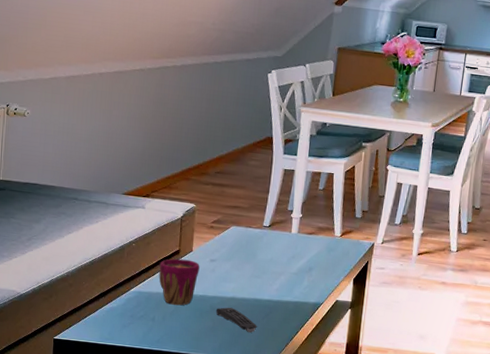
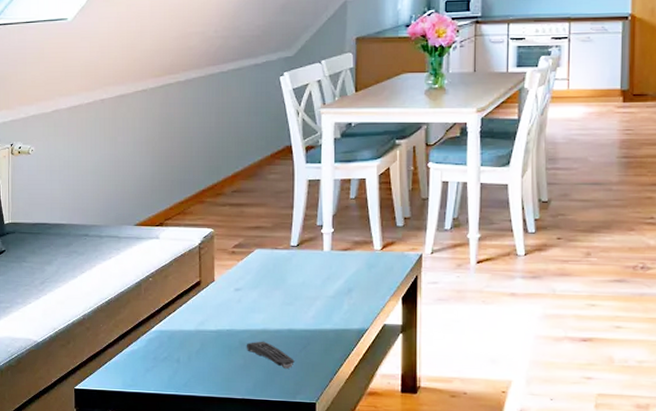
cup: present [159,258,200,306] -> none [180,290,224,343]

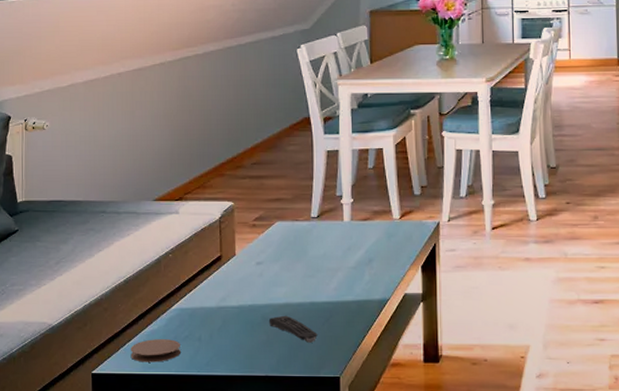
coaster: none [111,359,159,381] -> present [130,339,180,362]

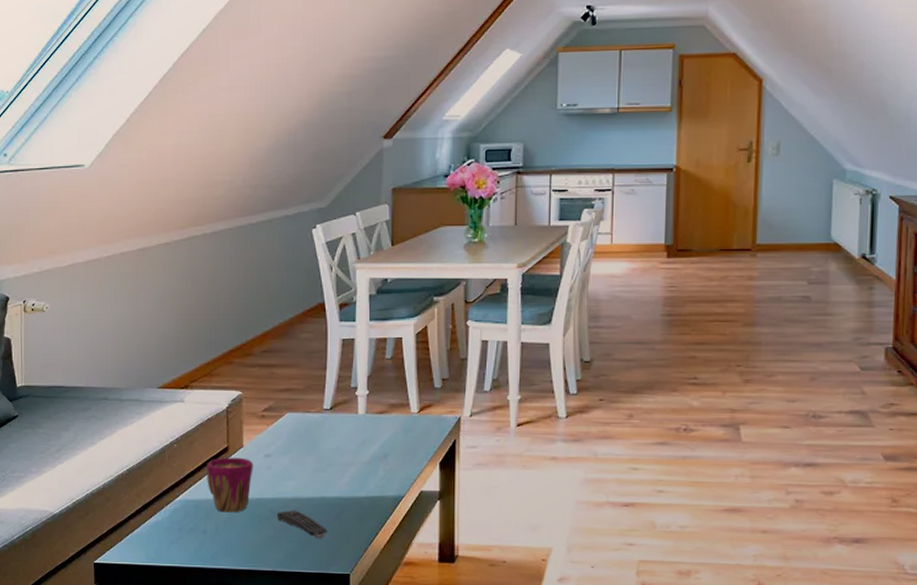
coaster: present [130,339,180,362] -> none [133,530,185,554]
cup: none [201,266,246,320] -> present [207,457,253,513]

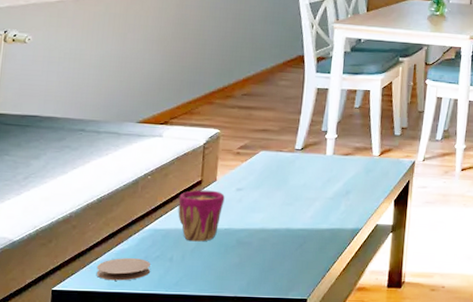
coaster: none [133,530,185,554] -> present [96,258,150,281]
remote control: present [278,510,328,539] -> none [243,239,290,266]

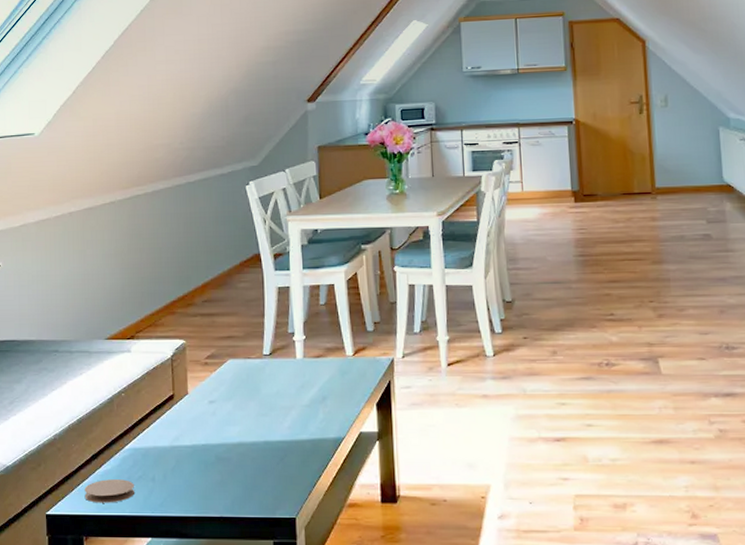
cup: present [178,189,225,242] -> none [154,404,199,460]

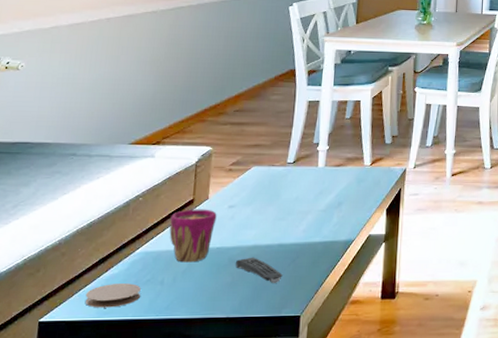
cup: none [154,404,199,460] -> present [169,209,217,263]
remote control: none [223,455,272,483] -> present [236,257,283,283]

